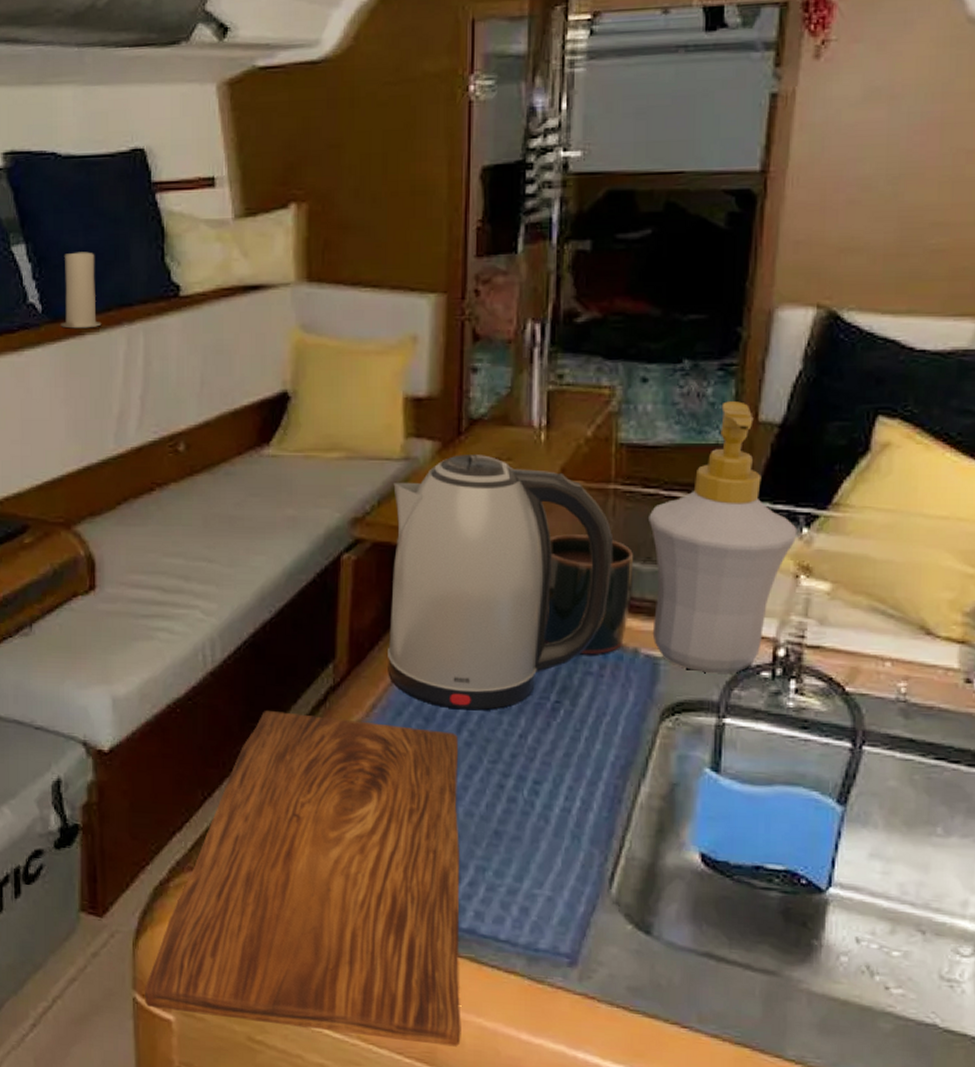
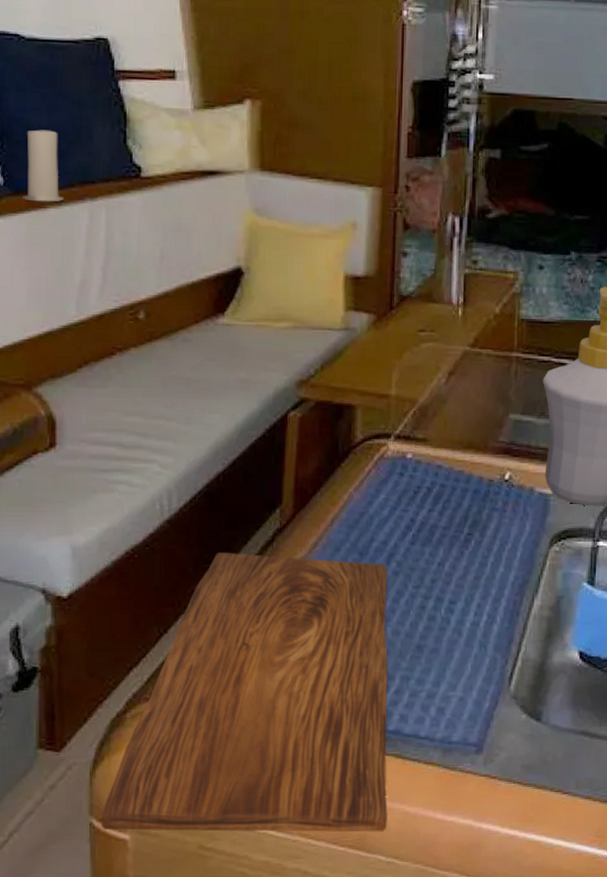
kettle: present [388,453,614,711] -> none [328,325,516,544]
mug: present [544,534,634,655] -> none [460,394,531,494]

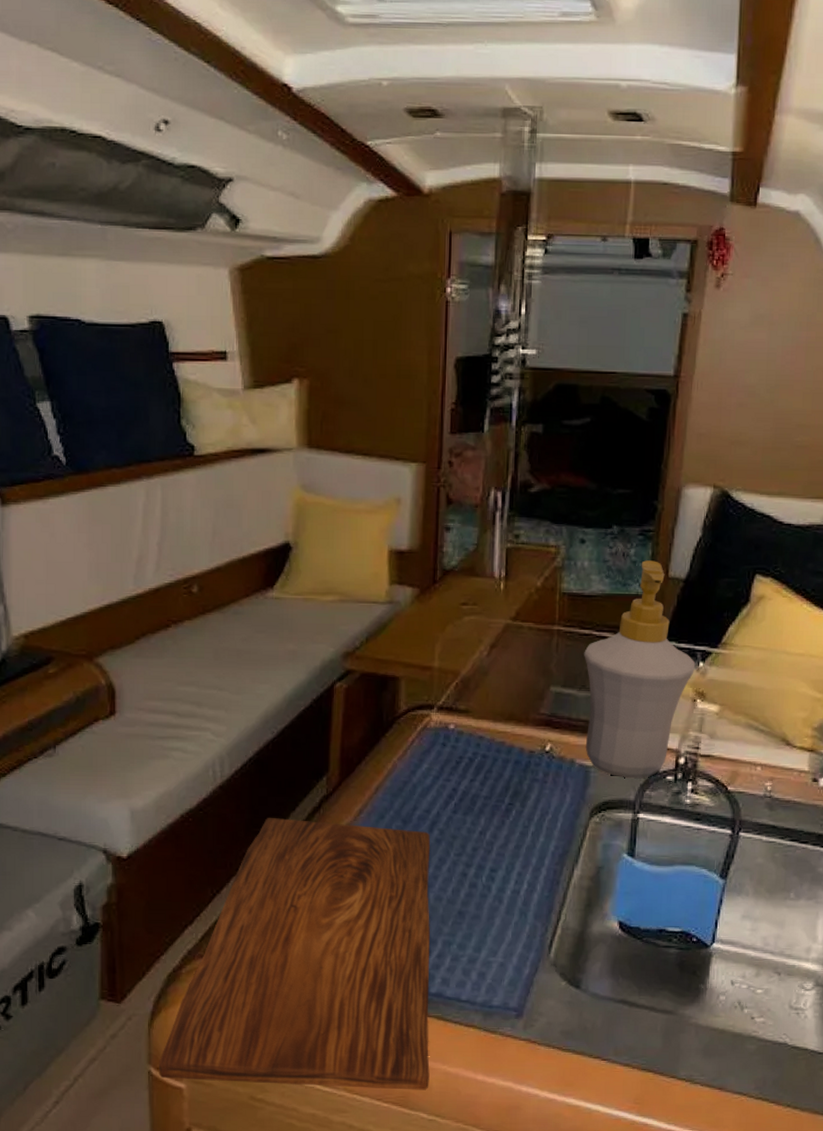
candle: present [21,130,64,202] -> none [82,411,123,481]

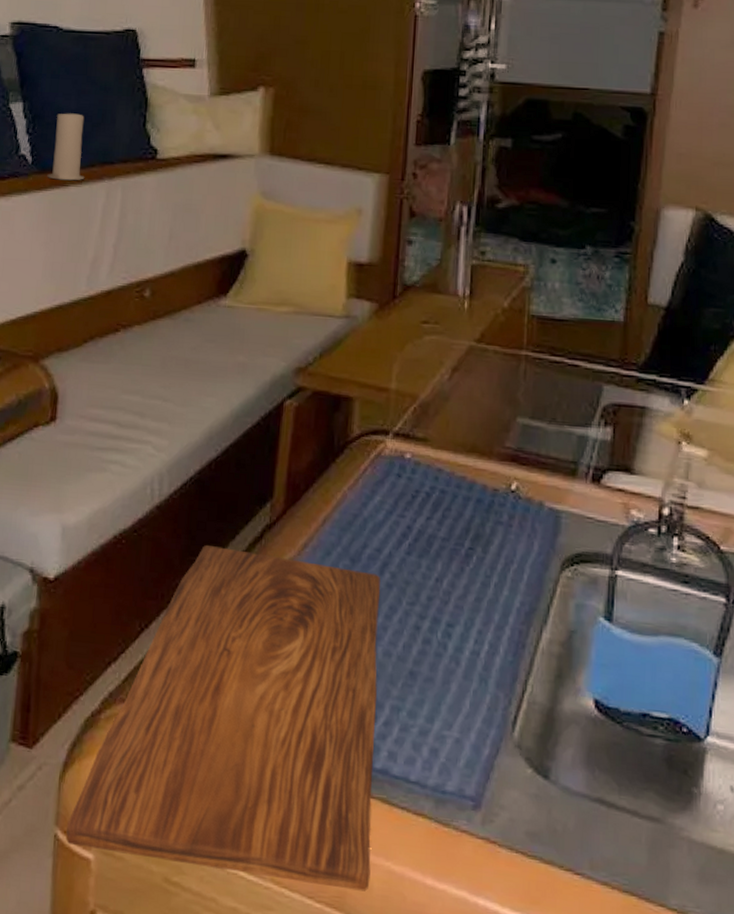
candle: none [82,411,123,481] -> present [46,113,85,181]
soap bottle: present [584,560,696,779] -> none [554,284,680,530]

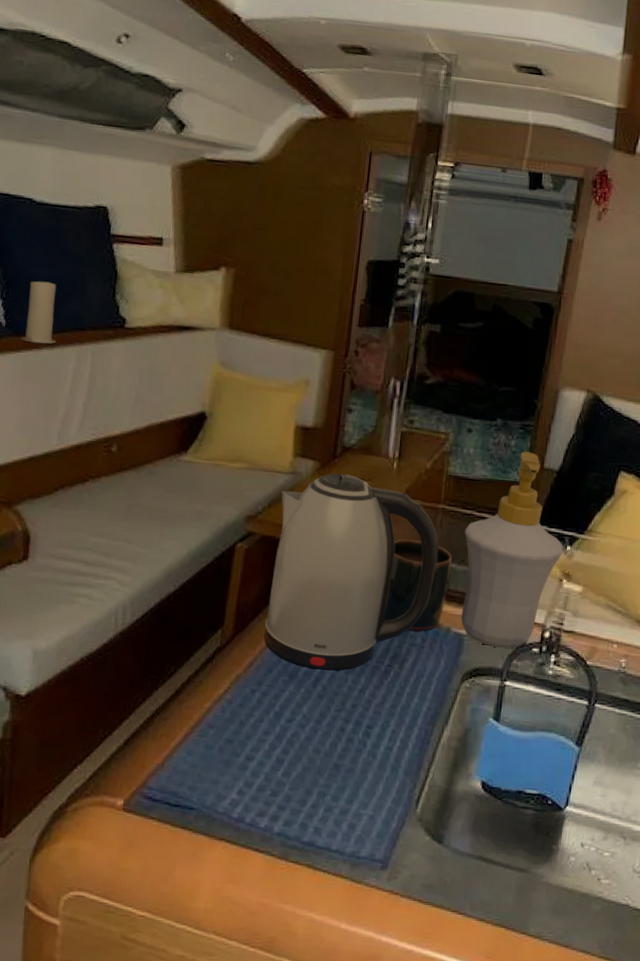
cutting board: present [65,545,381,892] -> none [35,665,313,937]
kettle: none [320,316,524,554] -> present [264,473,440,671]
mug: none [461,393,542,506] -> present [384,539,453,631]
soap bottle: none [554,284,680,530] -> present [461,451,564,649]

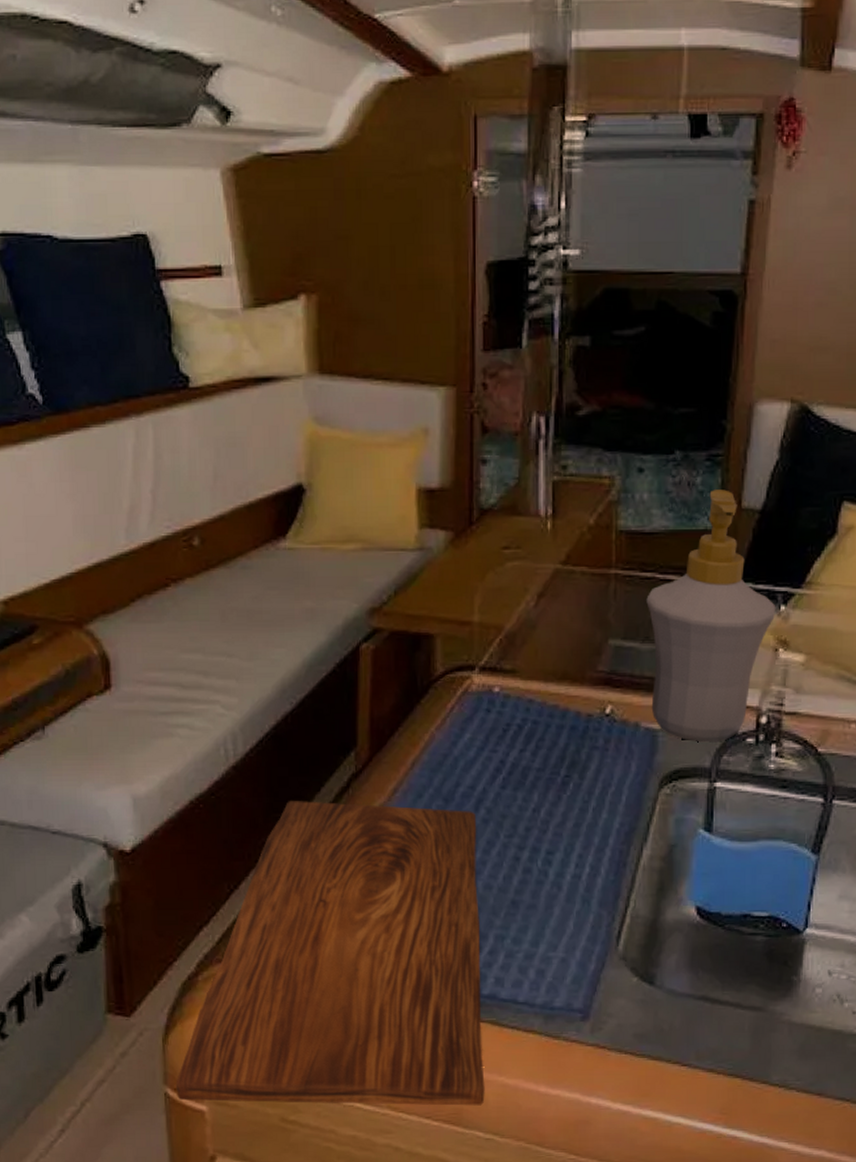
candle: present [19,281,57,344] -> none [62,340,108,421]
cutting board: none [35,665,313,937] -> present [175,801,485,1106]
kettle: present [264,473,440,671] -> none [407,542,615,789]
mug: present [384,539,453,631] -> none [554,617,634,731]

